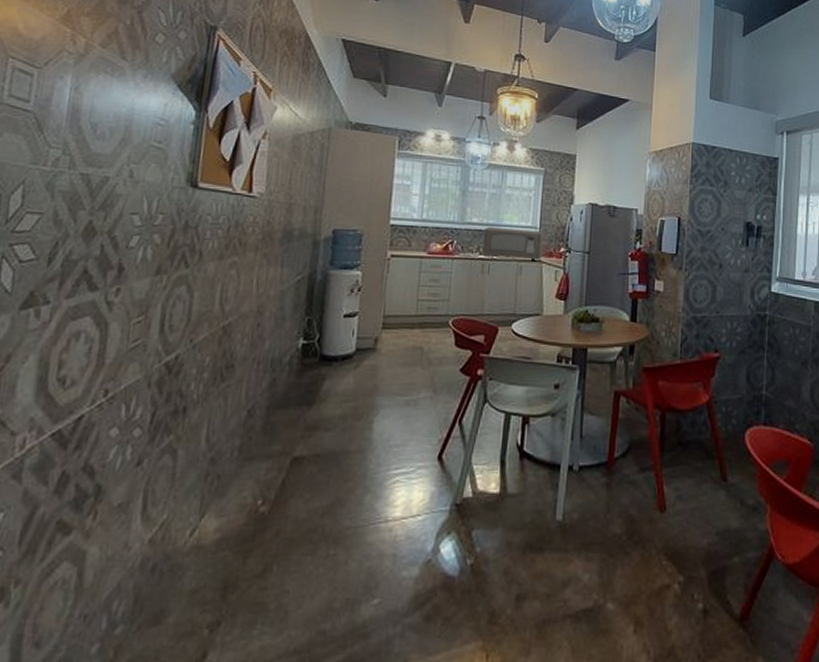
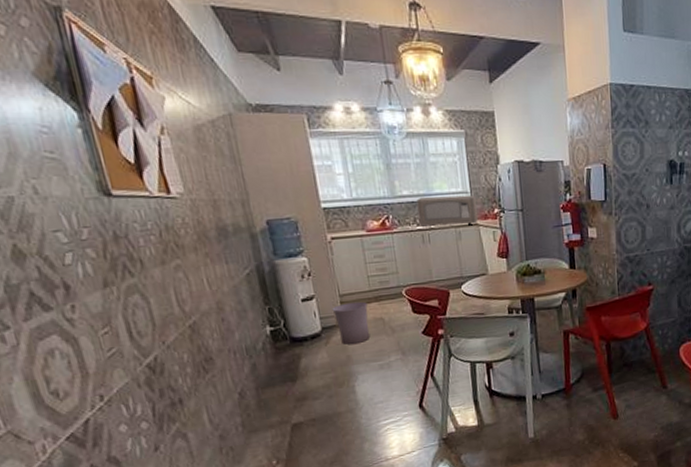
waste bin: none [372,325,410,373] -> present [332,301,371,345]

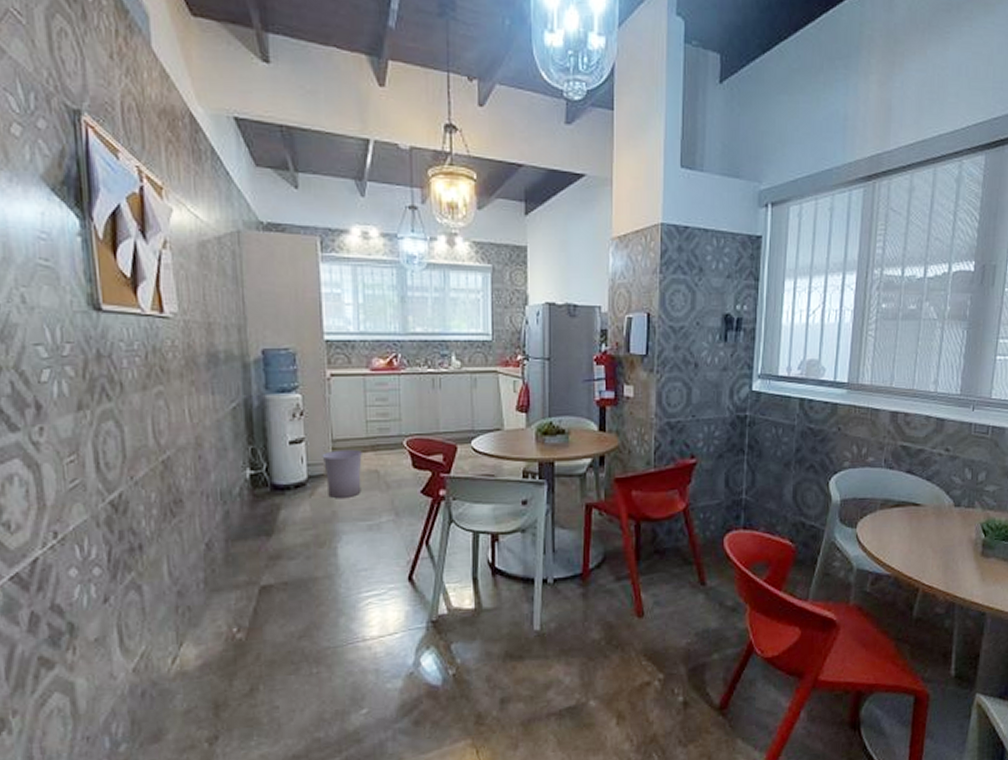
microwave: present [416,194,478,228] -> none [430,335,497,372]

